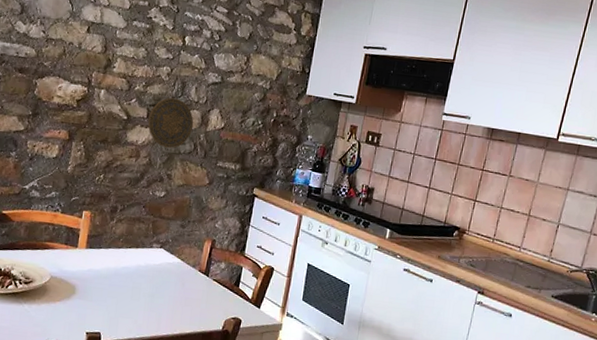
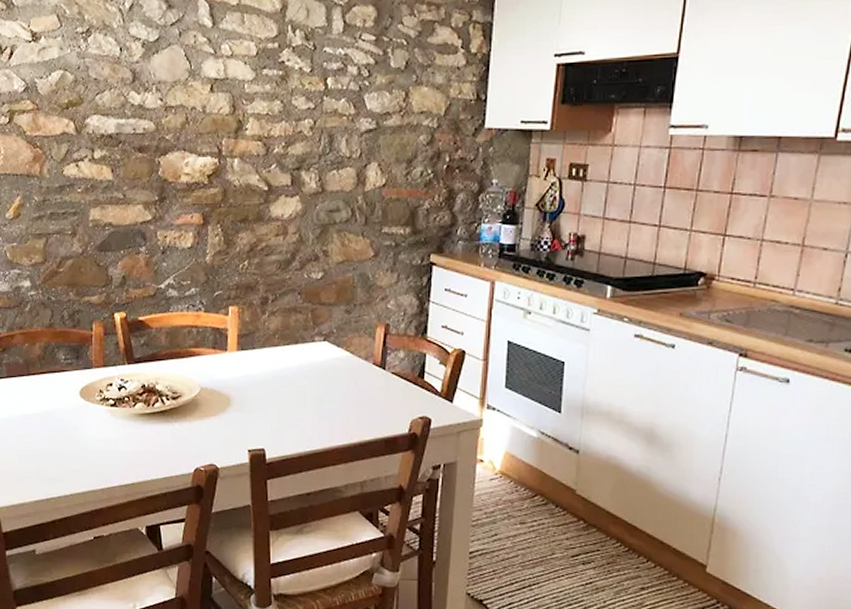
decorative plate: present [147,97,194,149] -> none [293,156,348,219]

